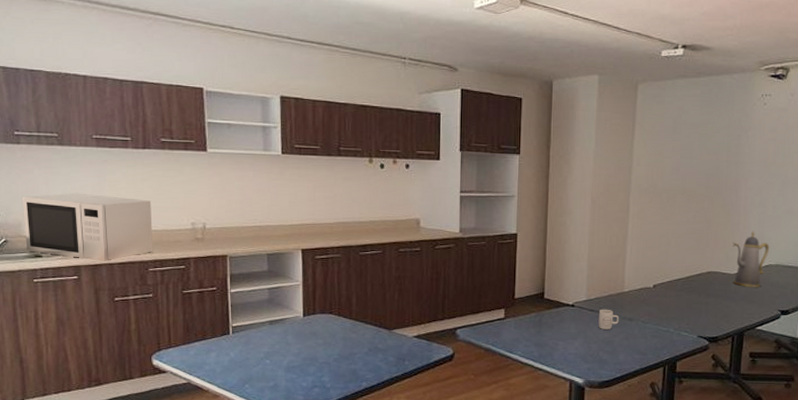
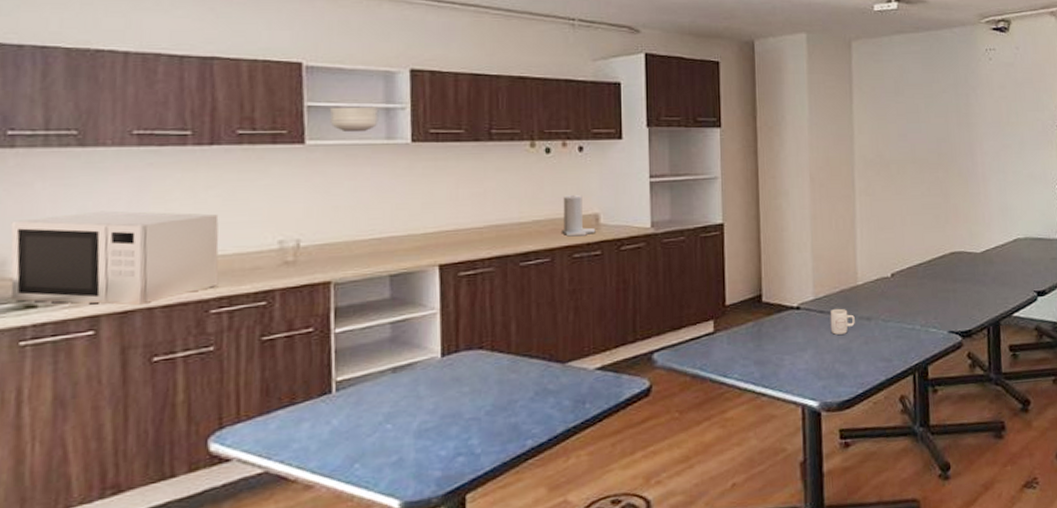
bowl: none [223,123,258,145] -> present [329,105,379,133]
paper towel: none [390,203,417,236] -> present [560,195,596,237]
coffee pot: present [732,230,770,287] -> none [974,200,1016,267]

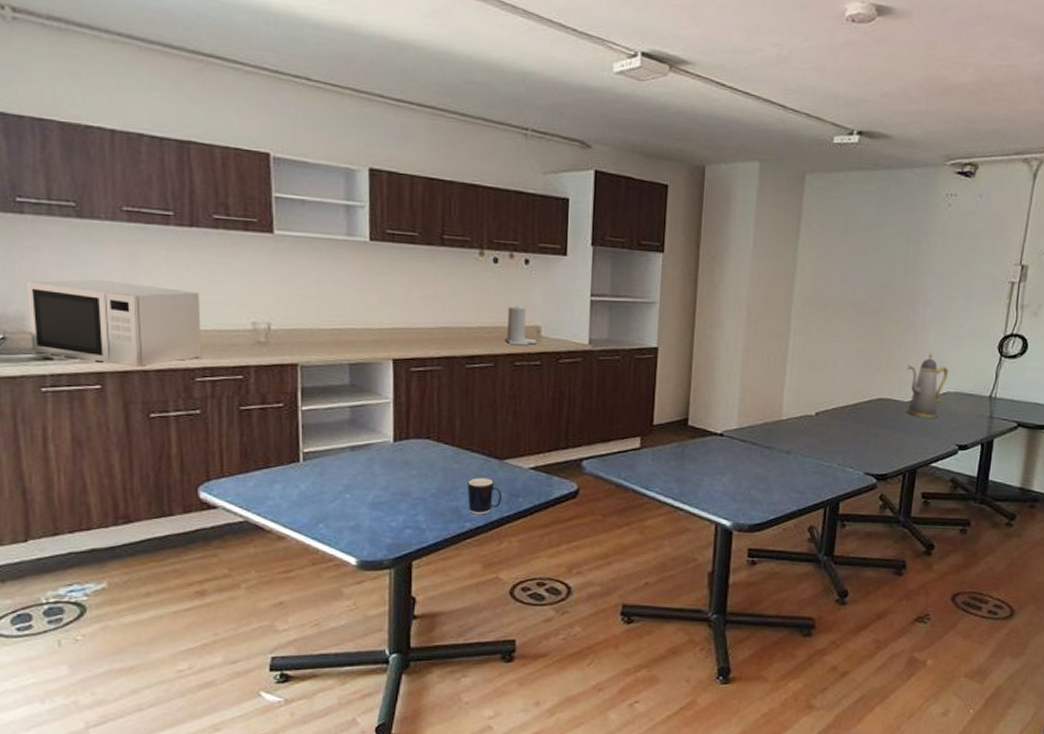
bowl: present [329,105,379,133] -> none [295,199,340,227]
mug: none [527,385,566,430] -> present [467,478,502,515]
mug: present [830,308,855,335] -> none [750,439,775,464]
coffee pot: none [974,200,1016,267] -> present [906,352,949,418]

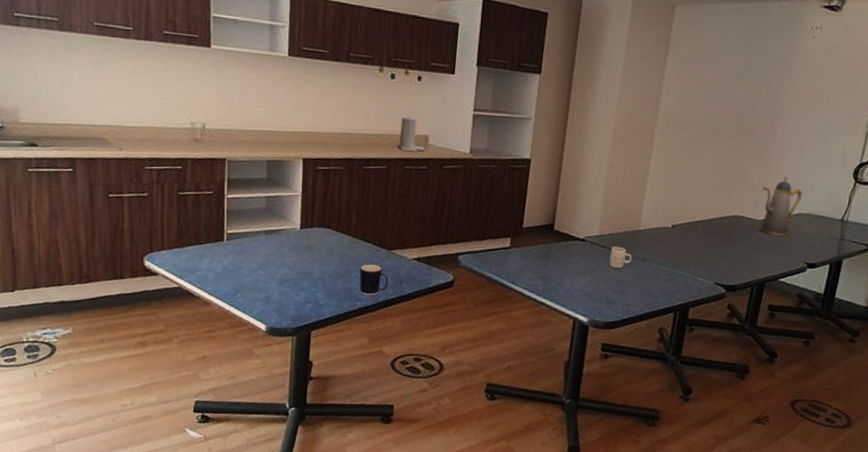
microwave: present [26,279,202,368] -> none [19,81,151,156]
mug: none [750,439,775,464] -> present [609,246,632,269]

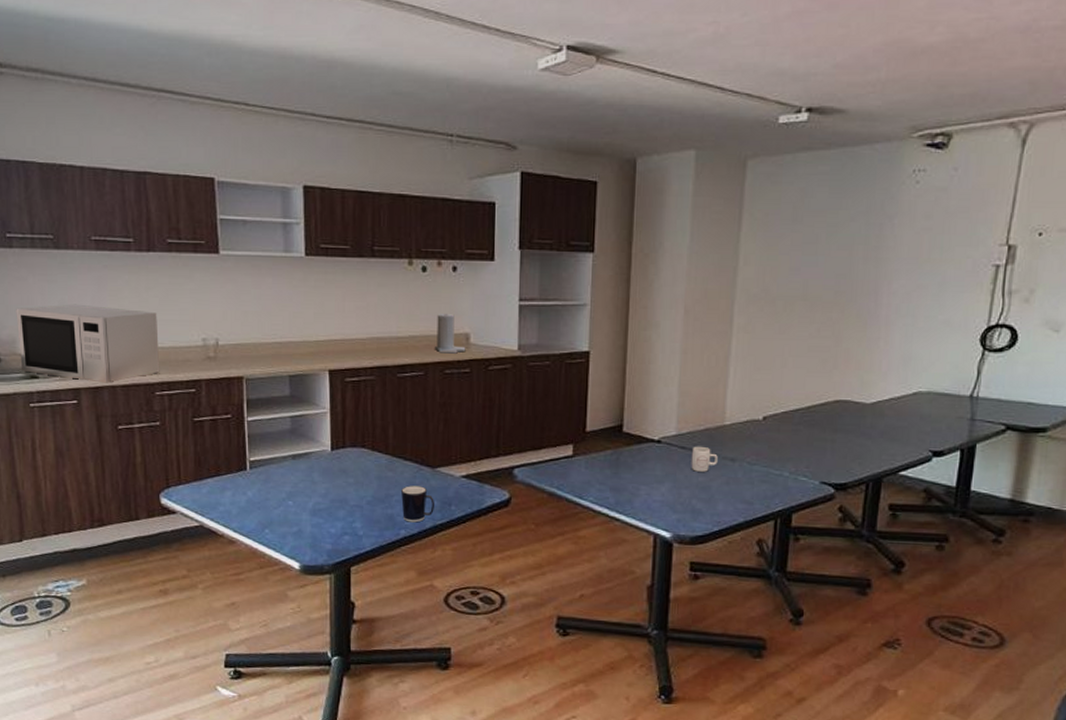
microwave: none [19,81,151,156] -> present [16,304,160,383]
coffee pot: present [758,175,803,237] -> none [869,347,920,421]

